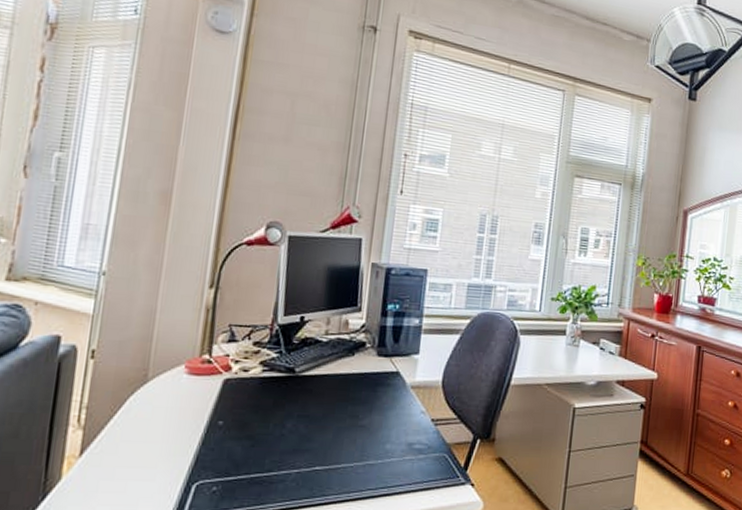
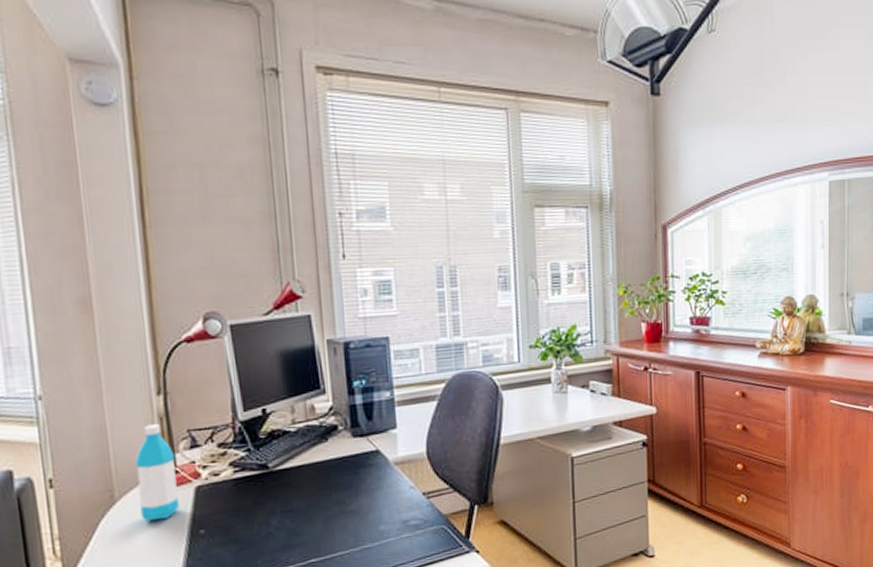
water bottle: none [167,314,213,406] -> present [135,424,179,522]

